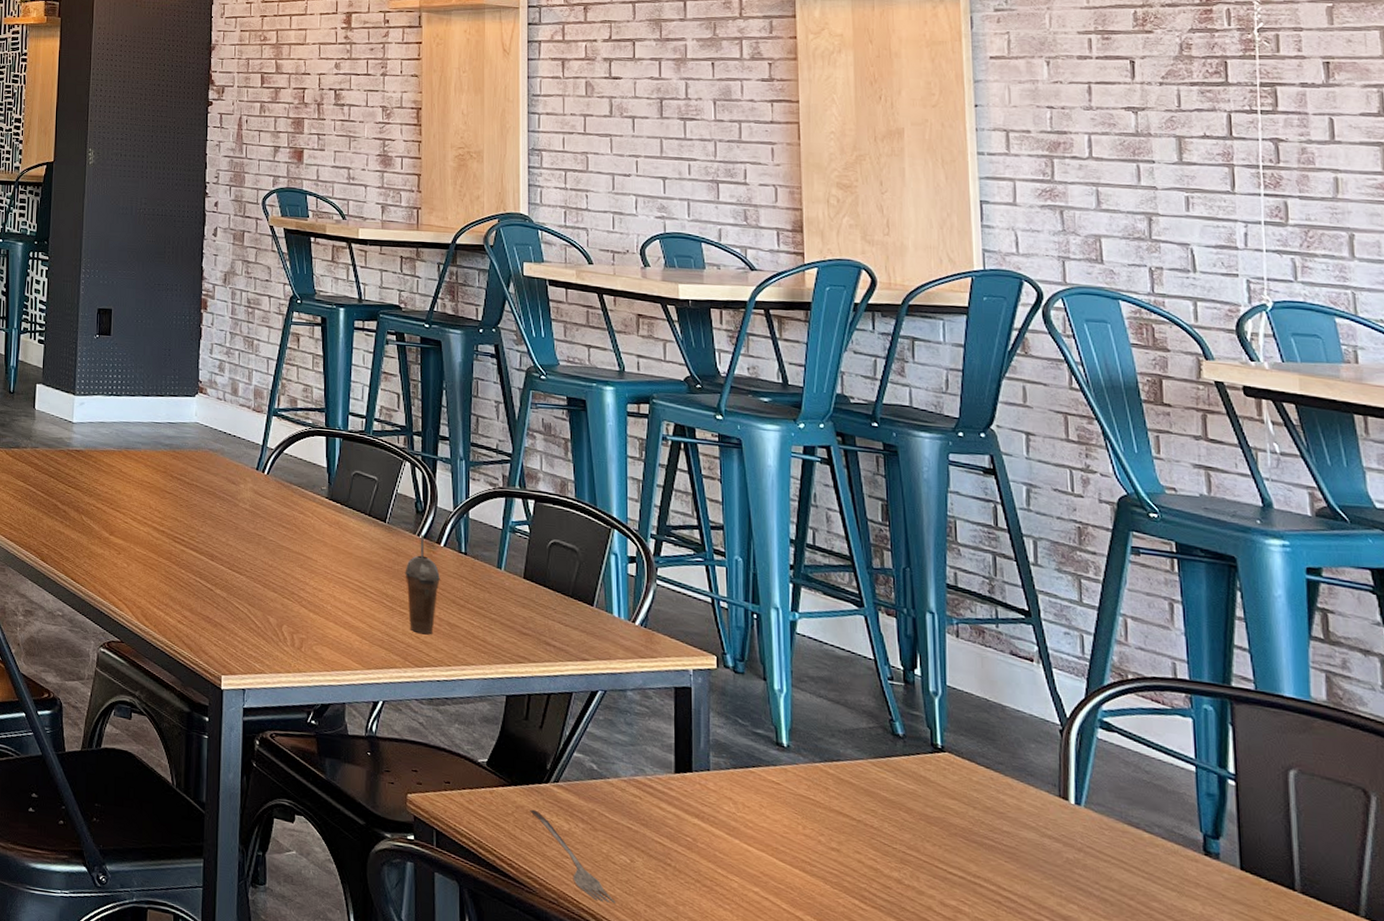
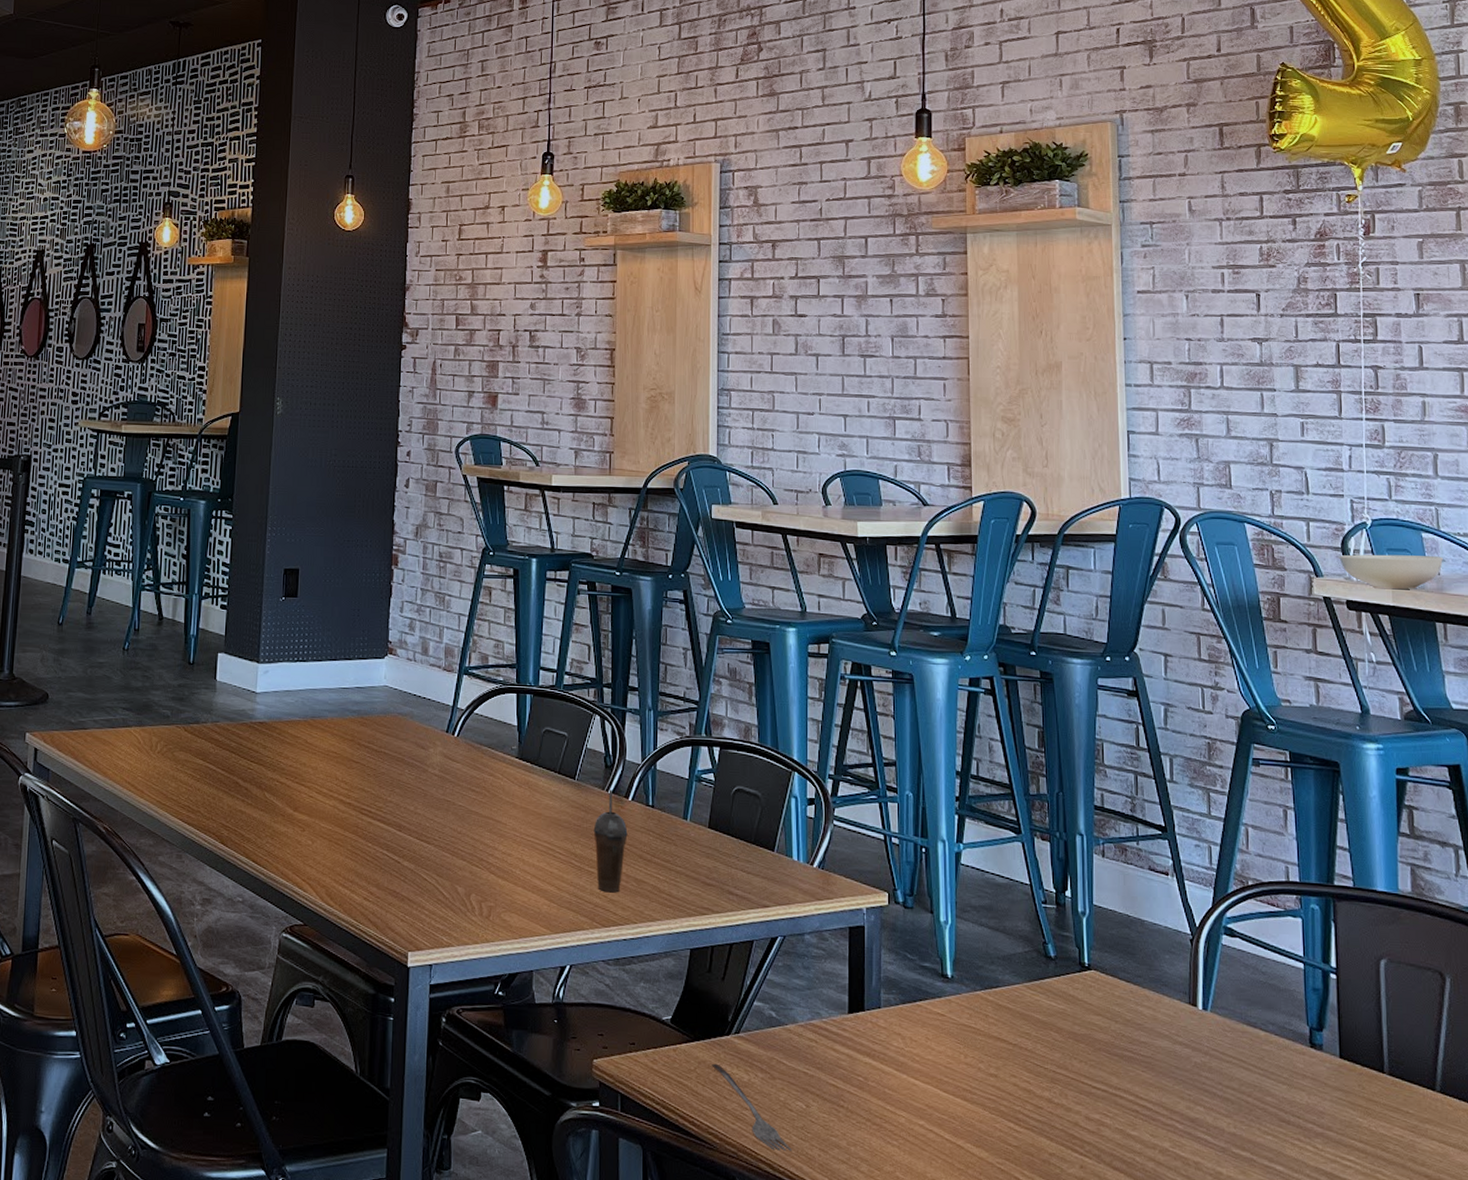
bowl: none [1232,337,1363,378] -> present [1338,554,1444,590]

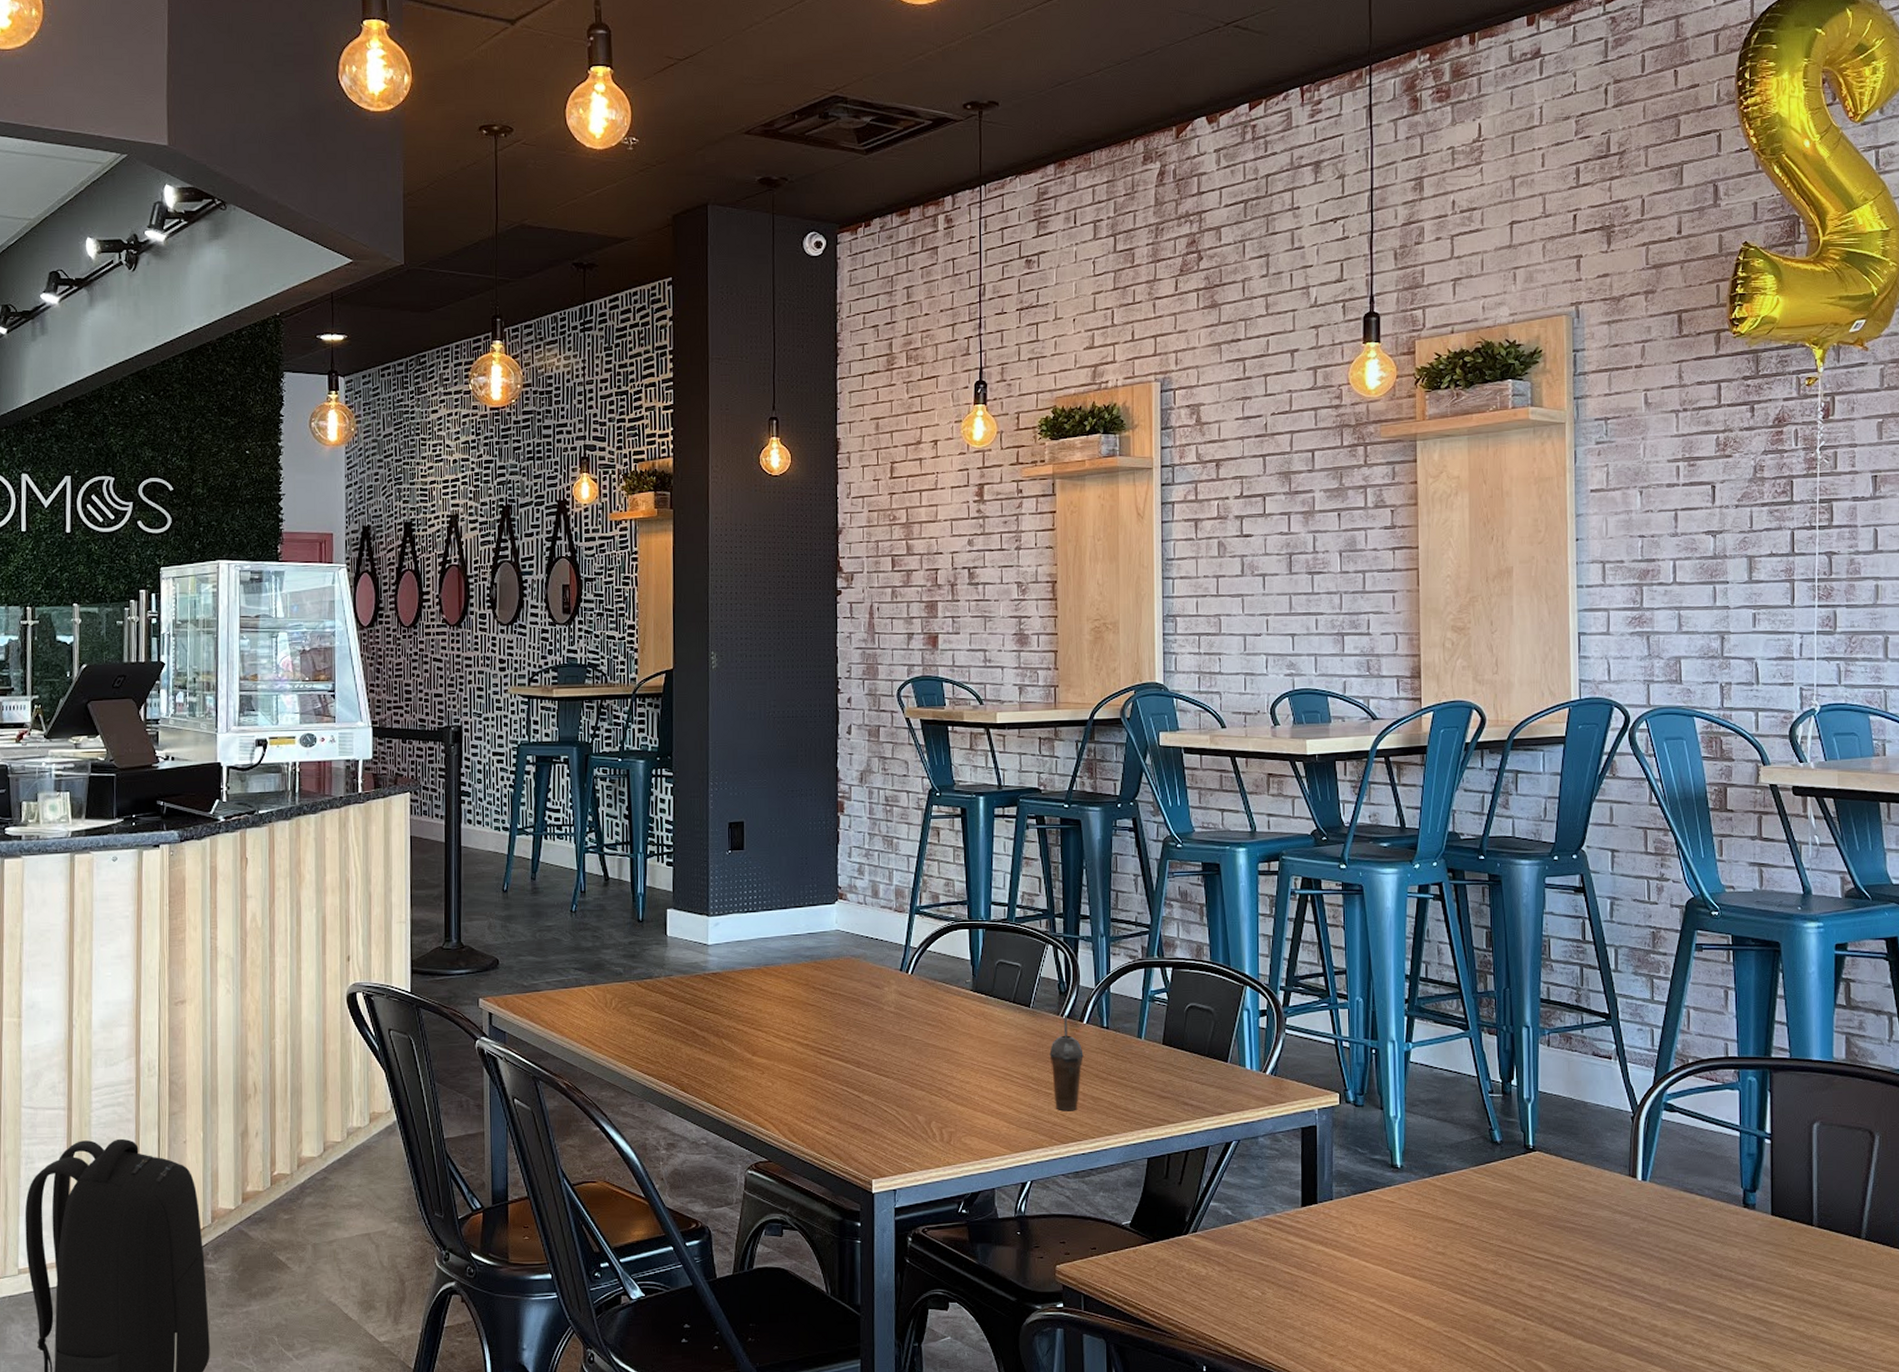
fork: present [712,1063,792,1151] -> none [1170,1261,1249,1335]
bowl: present [1338,554,1444,590] -> none [1785,738,1891,773]

